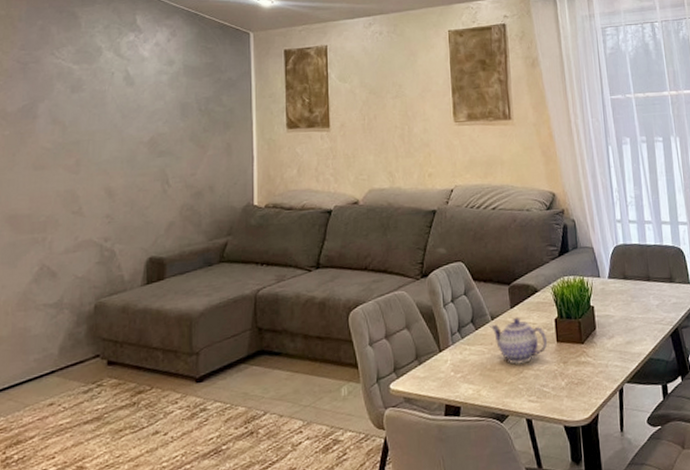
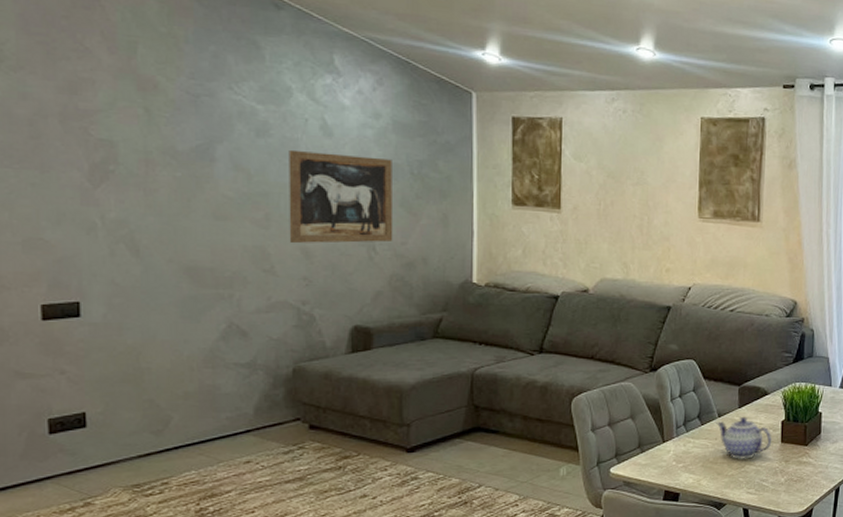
wall art: none [95,99,184,185] -> present [289,149,393,244]

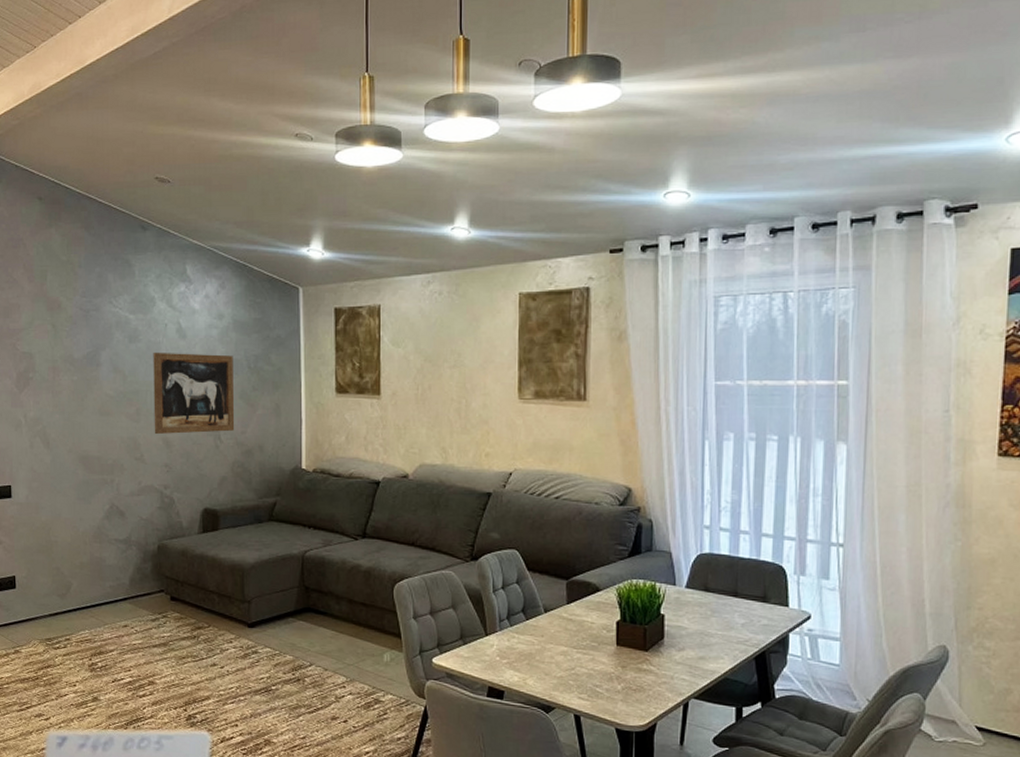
teapot: present [716,417,772,459] -> none [542,614,606,661]

